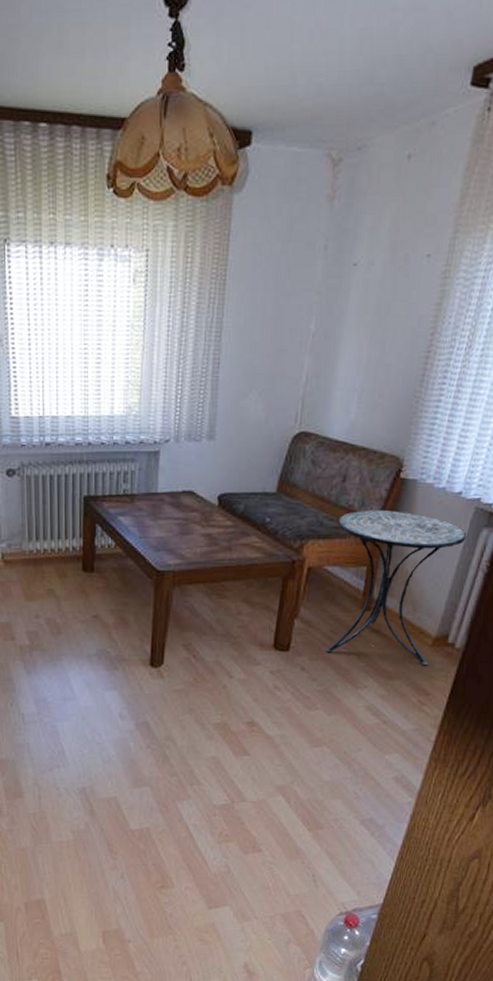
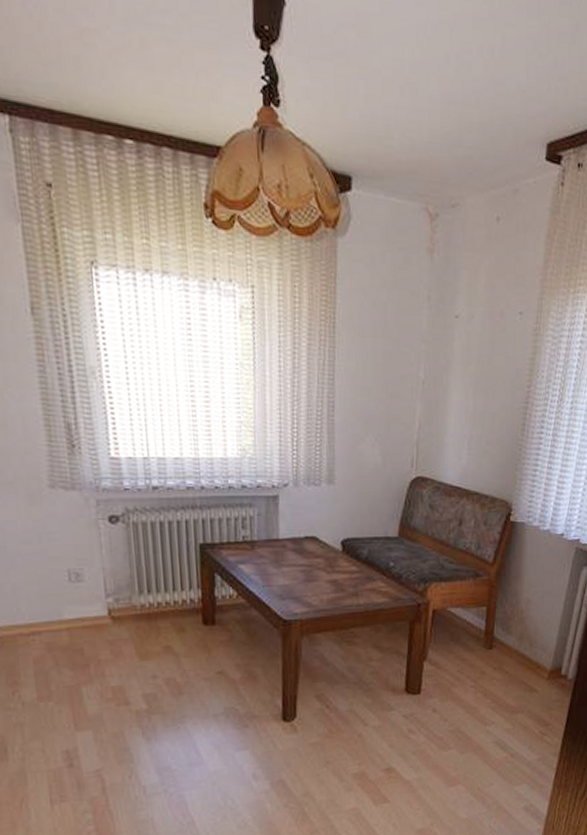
side table: present [326,509,467,666] -> none [455,551,571,698]

